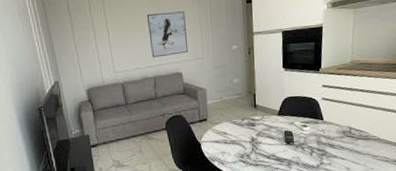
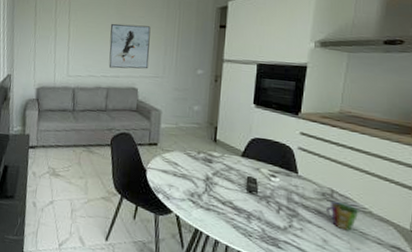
cup: none [347,135,371,157] -> present [326,201,359,231]

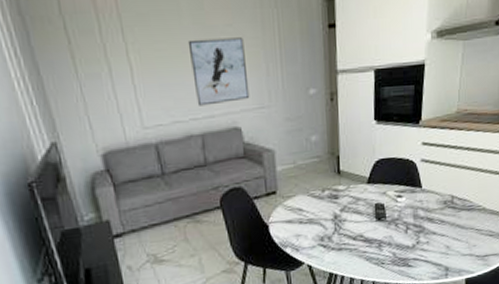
cup: present [326,201,359,231] -> none [448,206,475,232]

